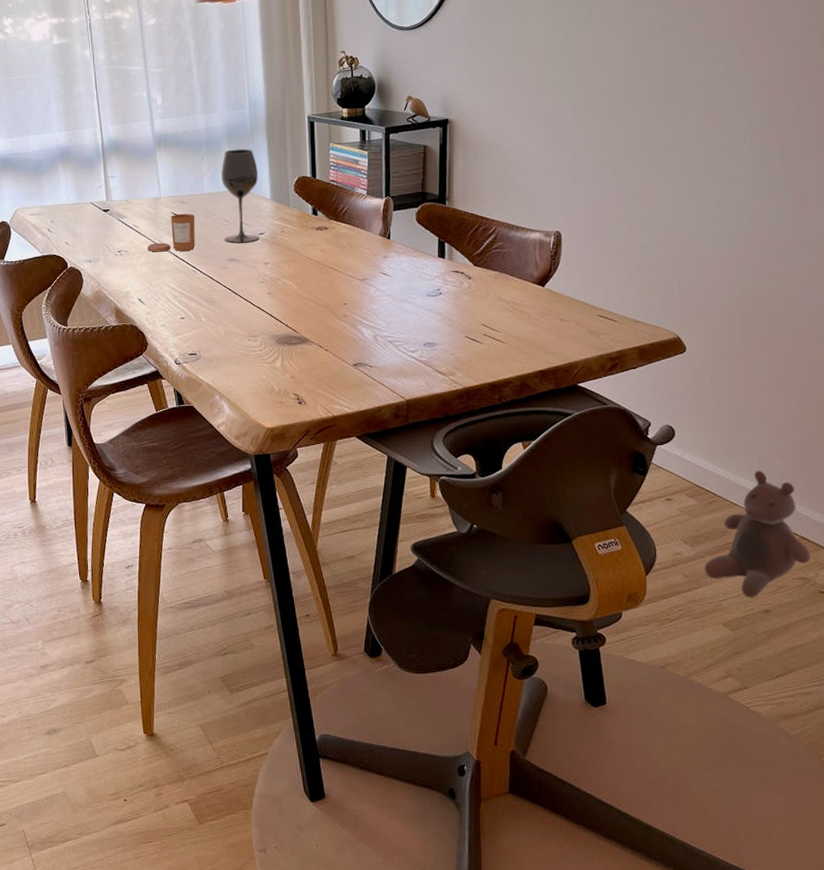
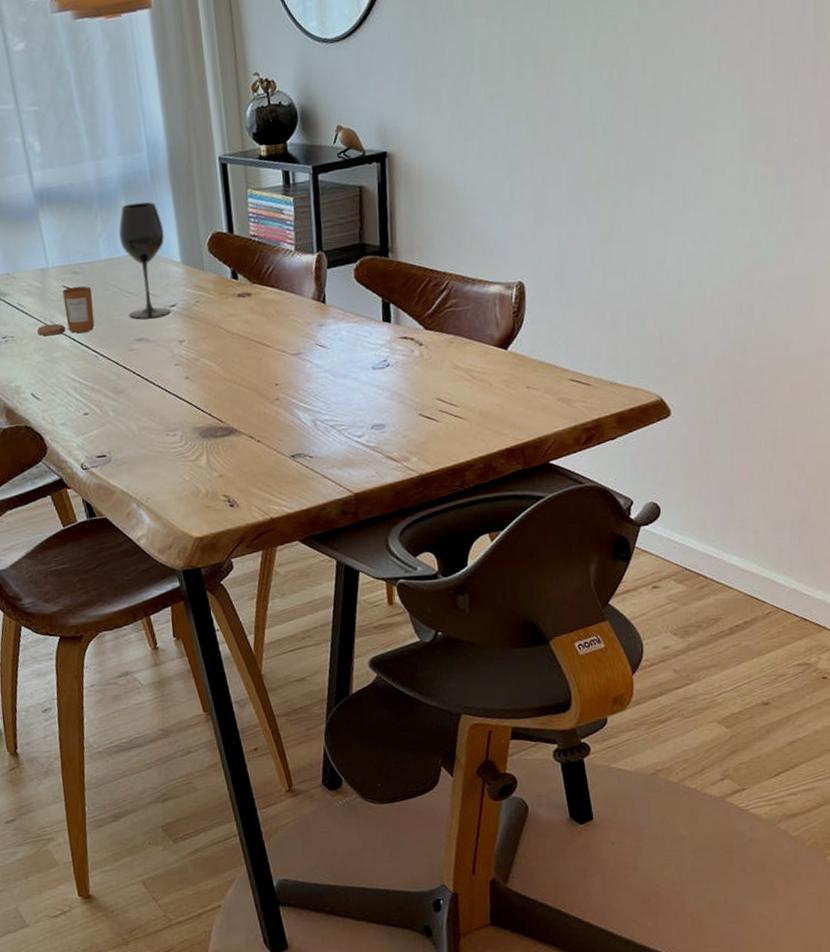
stuffed bear: present [704,470,811,598] -> none [696,546,812,690]

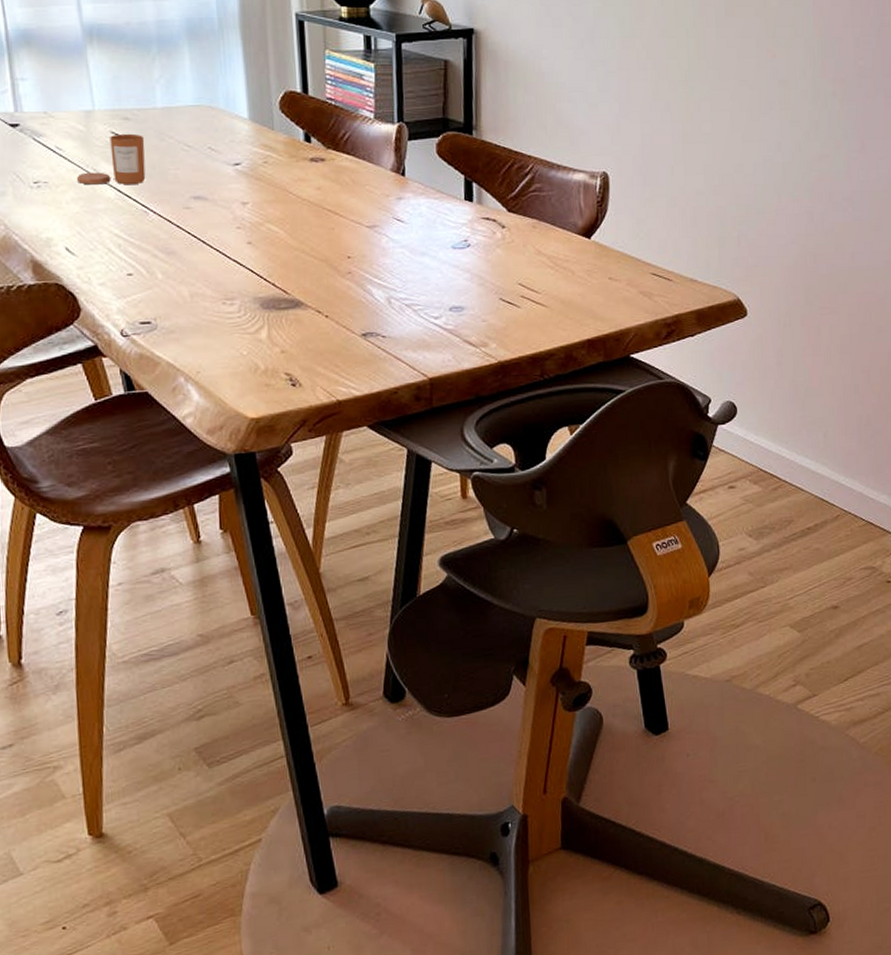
wineglass: present [119,202,171,319] -> none [179,50,234,176]

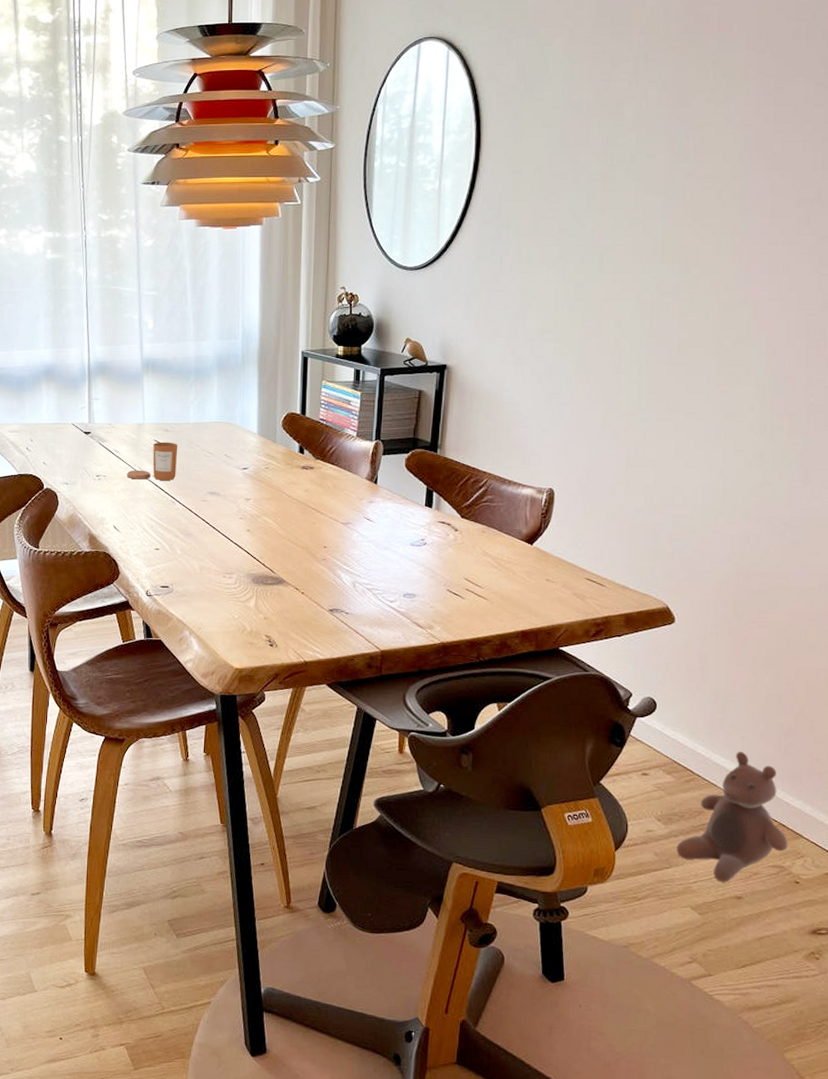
stuffed bear: none [770,449,877,594] -> present [676,751,788,883]

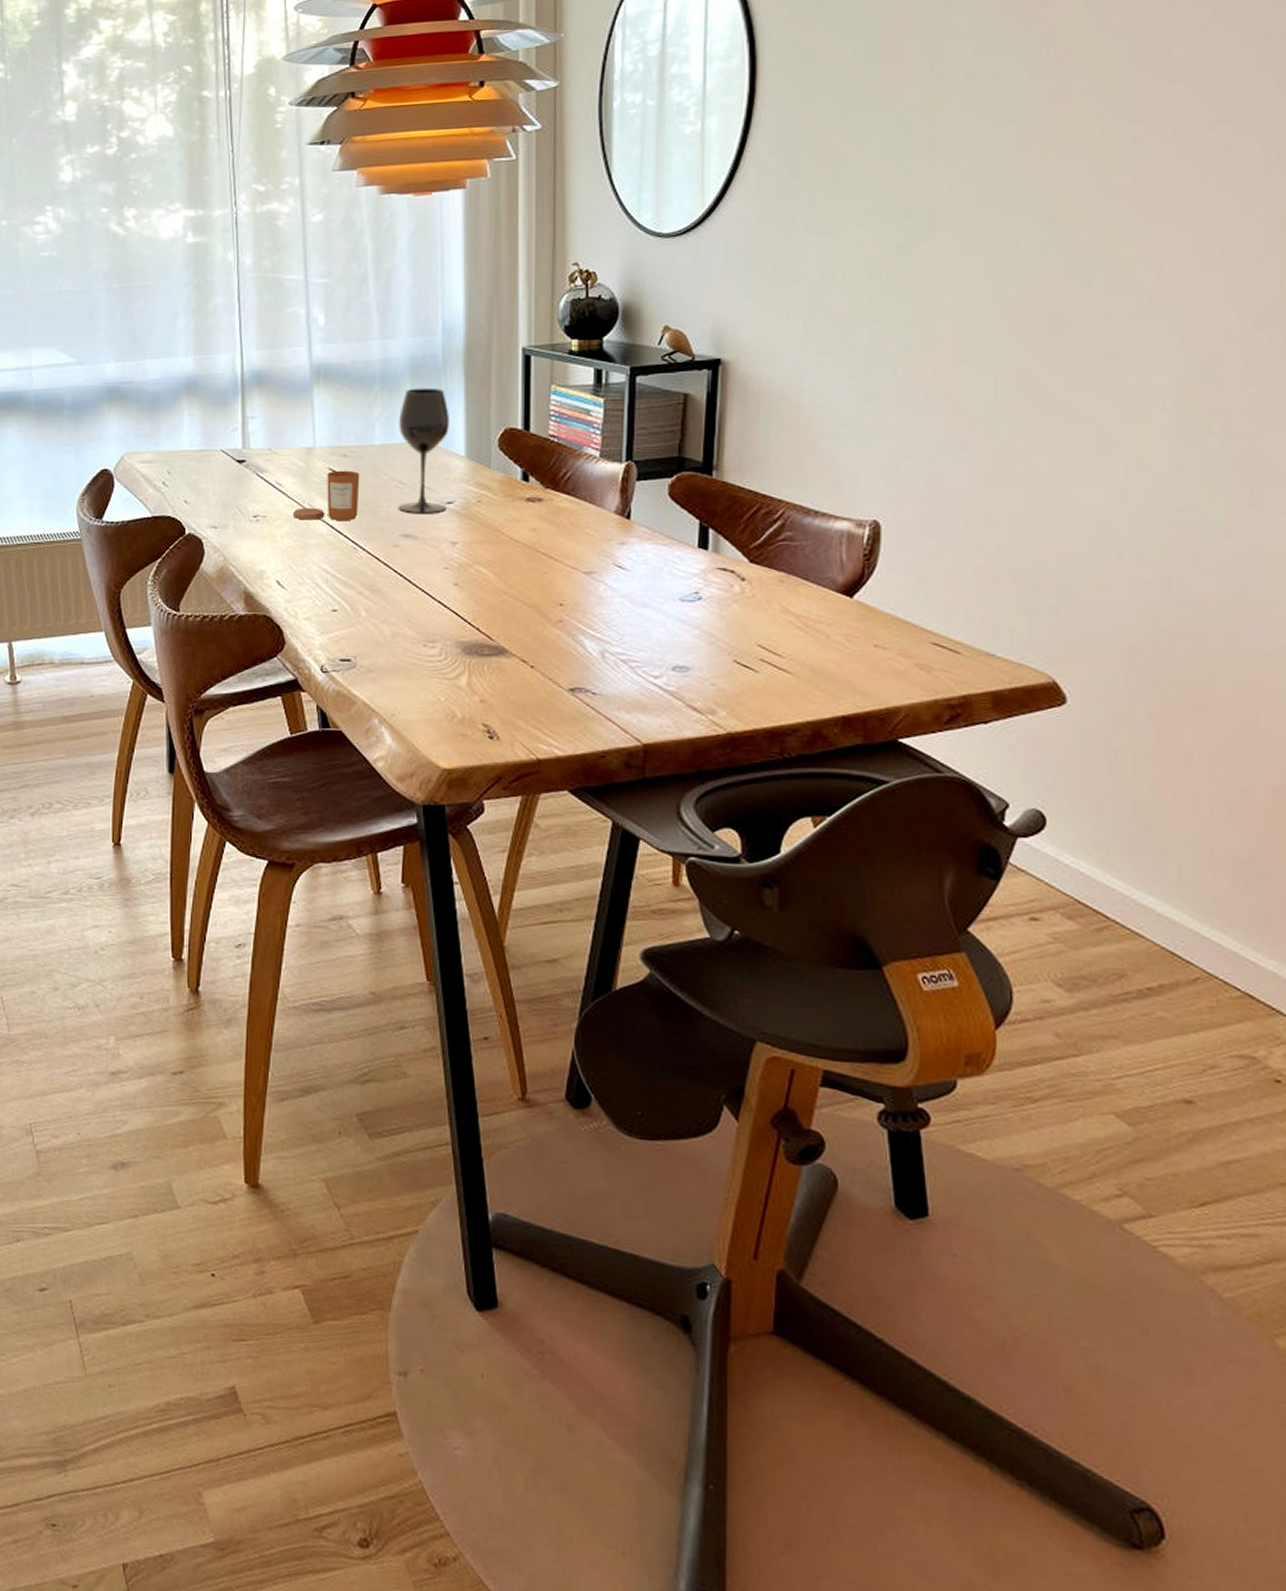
wineglass: none [206,379,246,477] -> present [398,387,449,514]
stuffed bear: present [676,751,788,883] -> none [1088,886,1260,1079]

